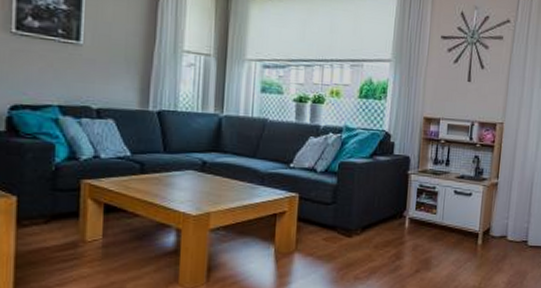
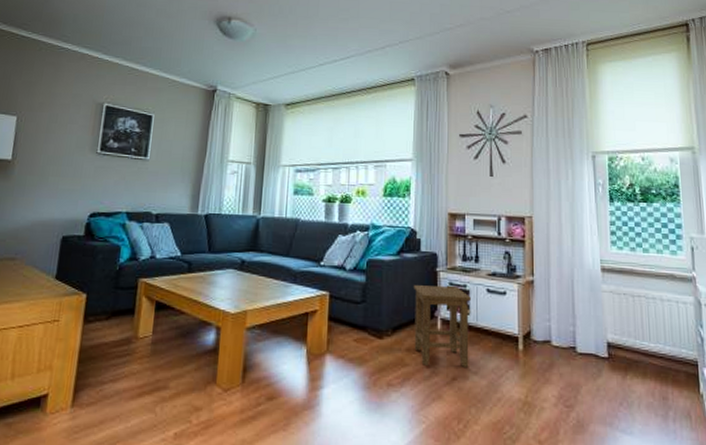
stool: none [382,187,440,261] -> present [413,285,472,367]

